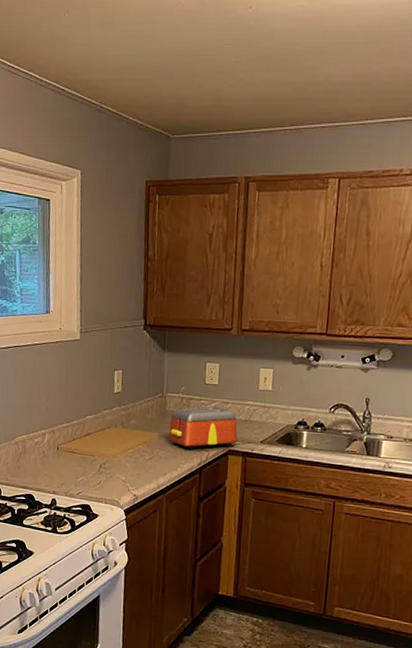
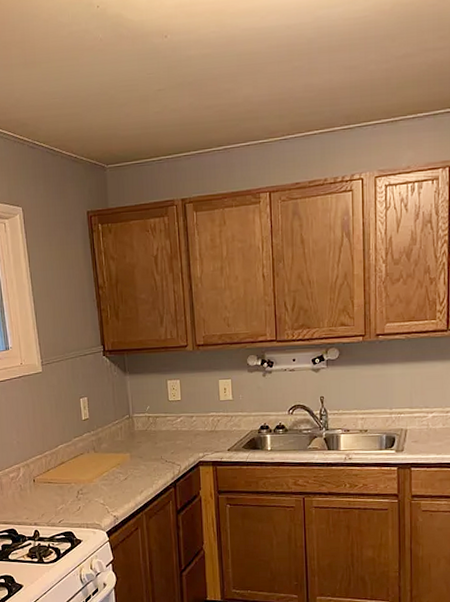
toaster: present [168,407,238,450] -> none [139,422,206,465]

